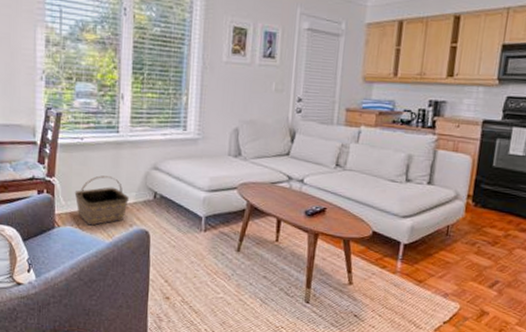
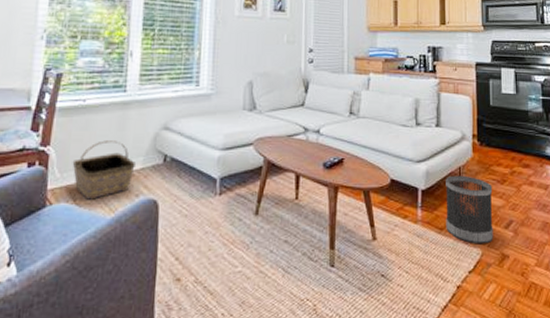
wastebasket: none [425,233,482,299] -> present [446,175,493,244]

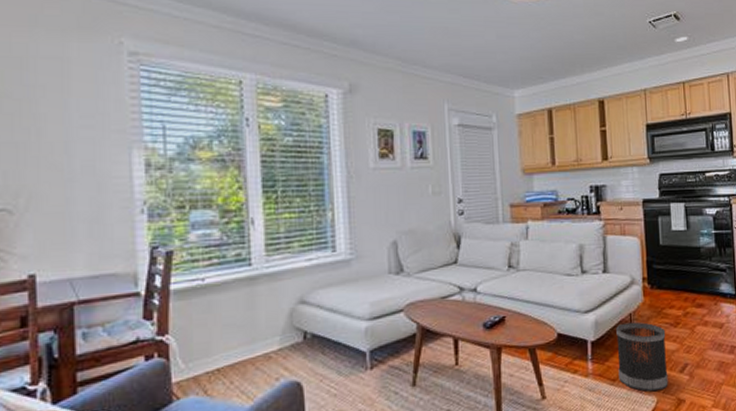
basket: present [72,140,135,200] -> none [197,321,271,390]

